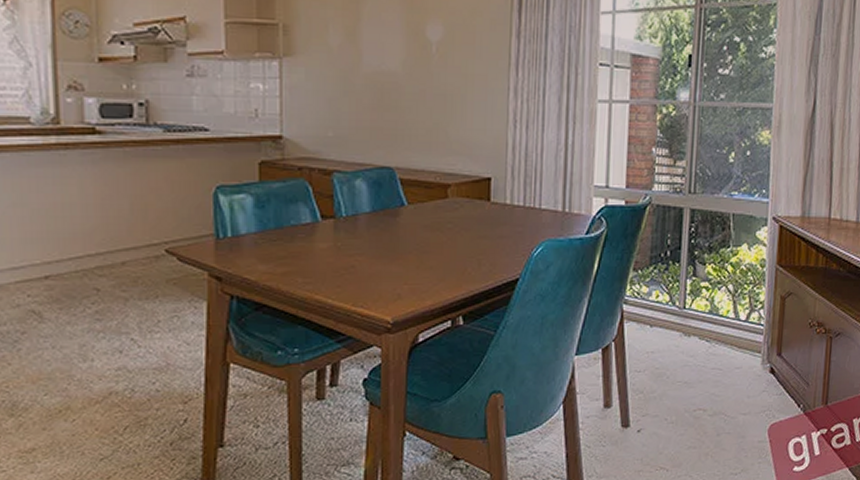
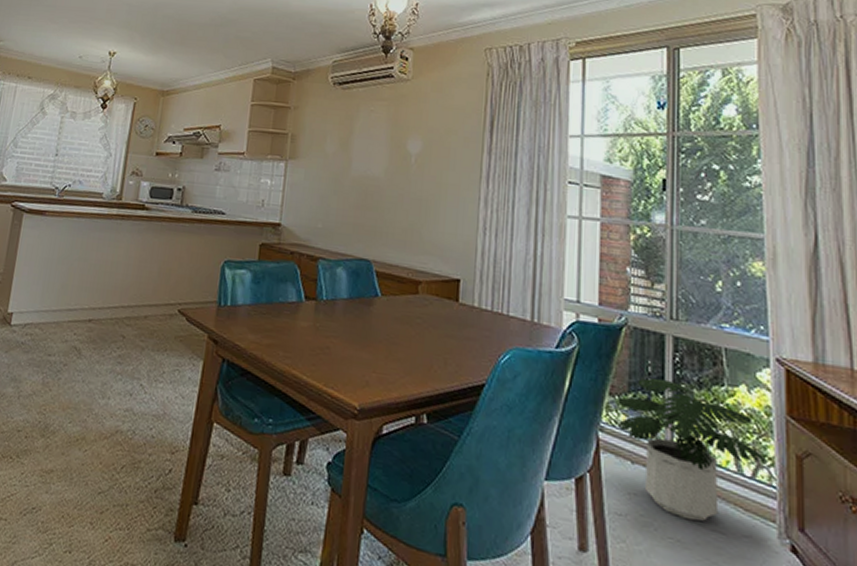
potted plant: none [639,249,760,365] -> present [616,378,769,521]

